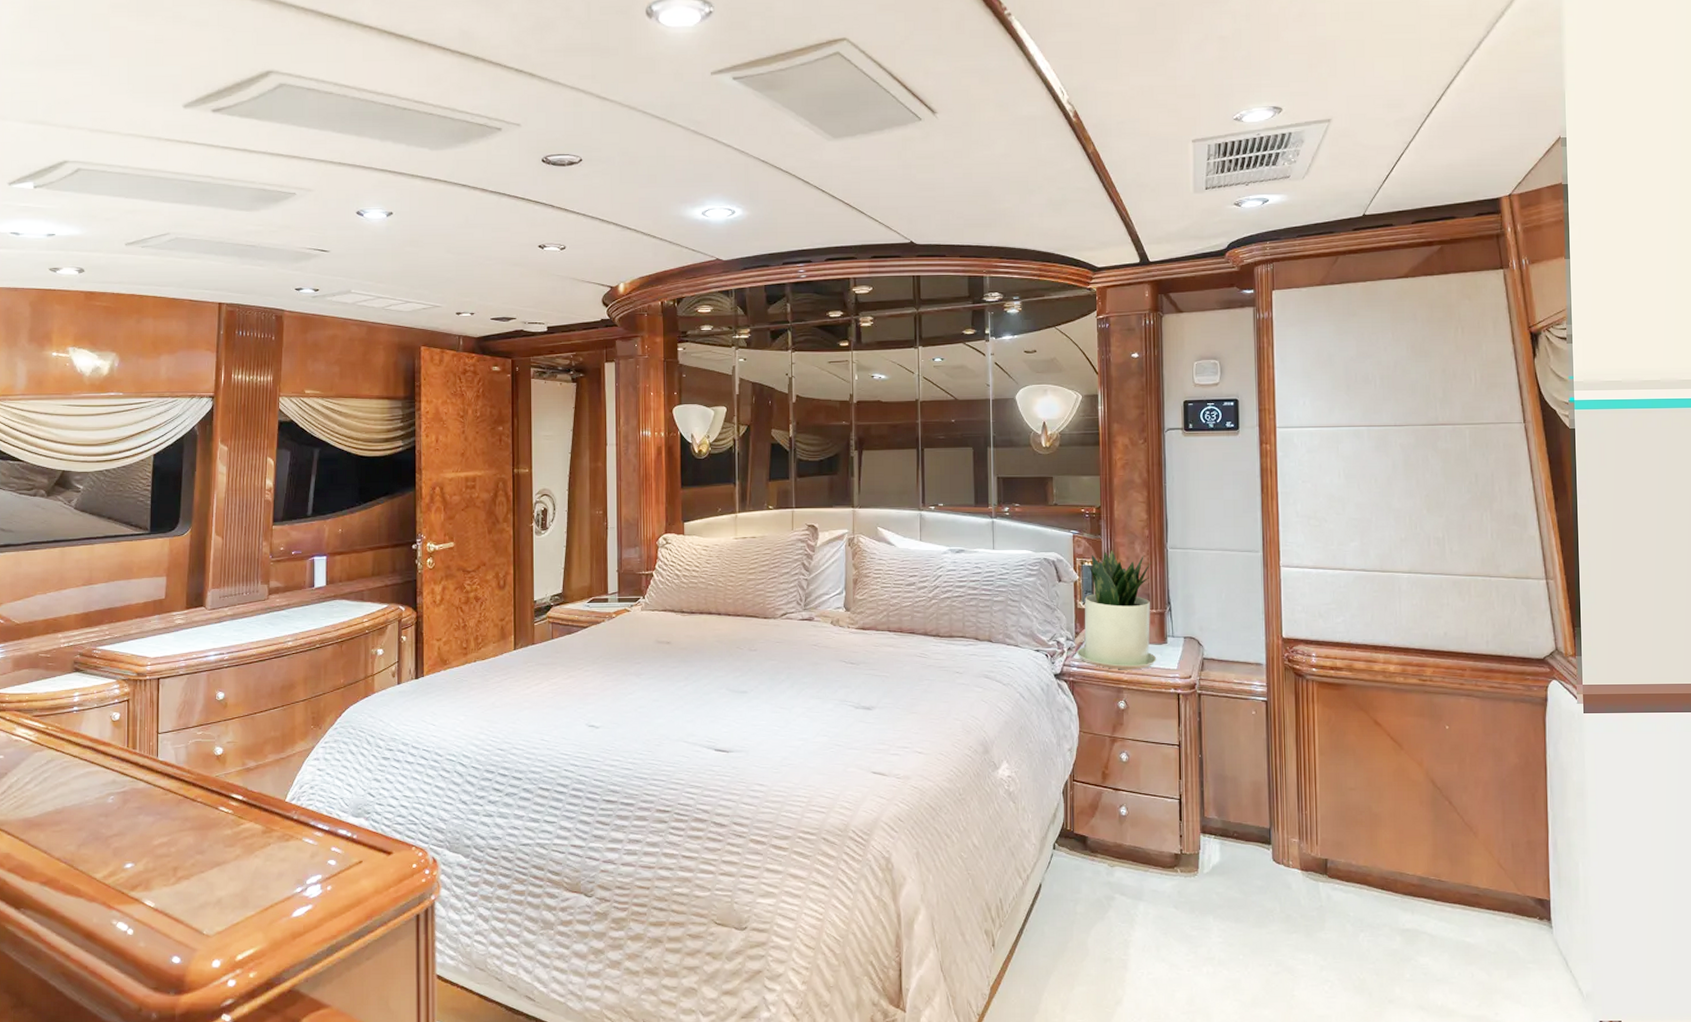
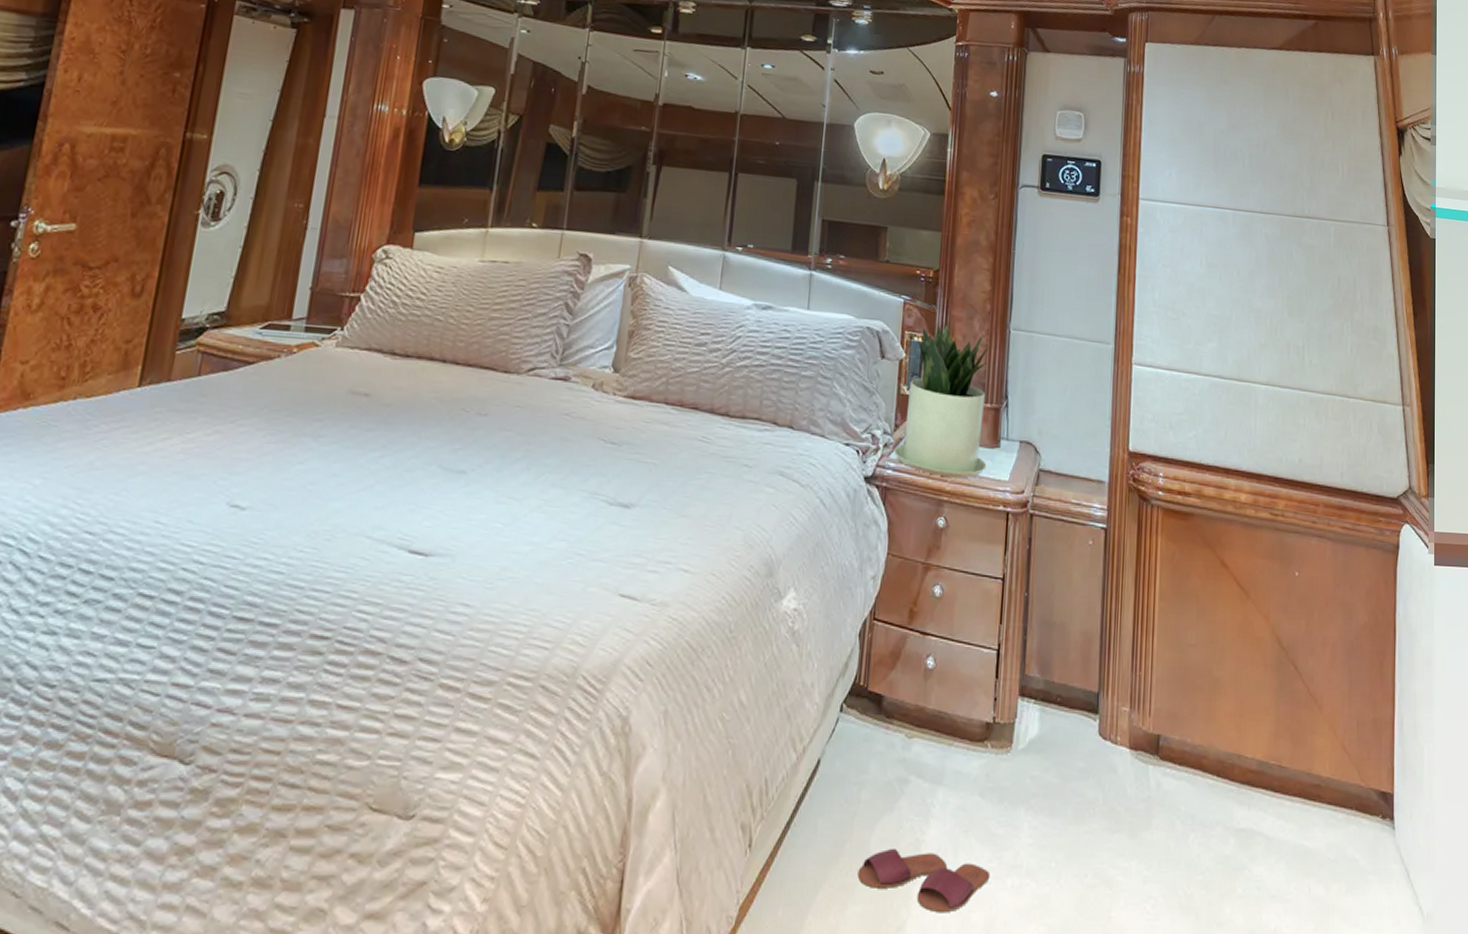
slippers: none [1080,946,1189,991] -> present [857,848,991,912]

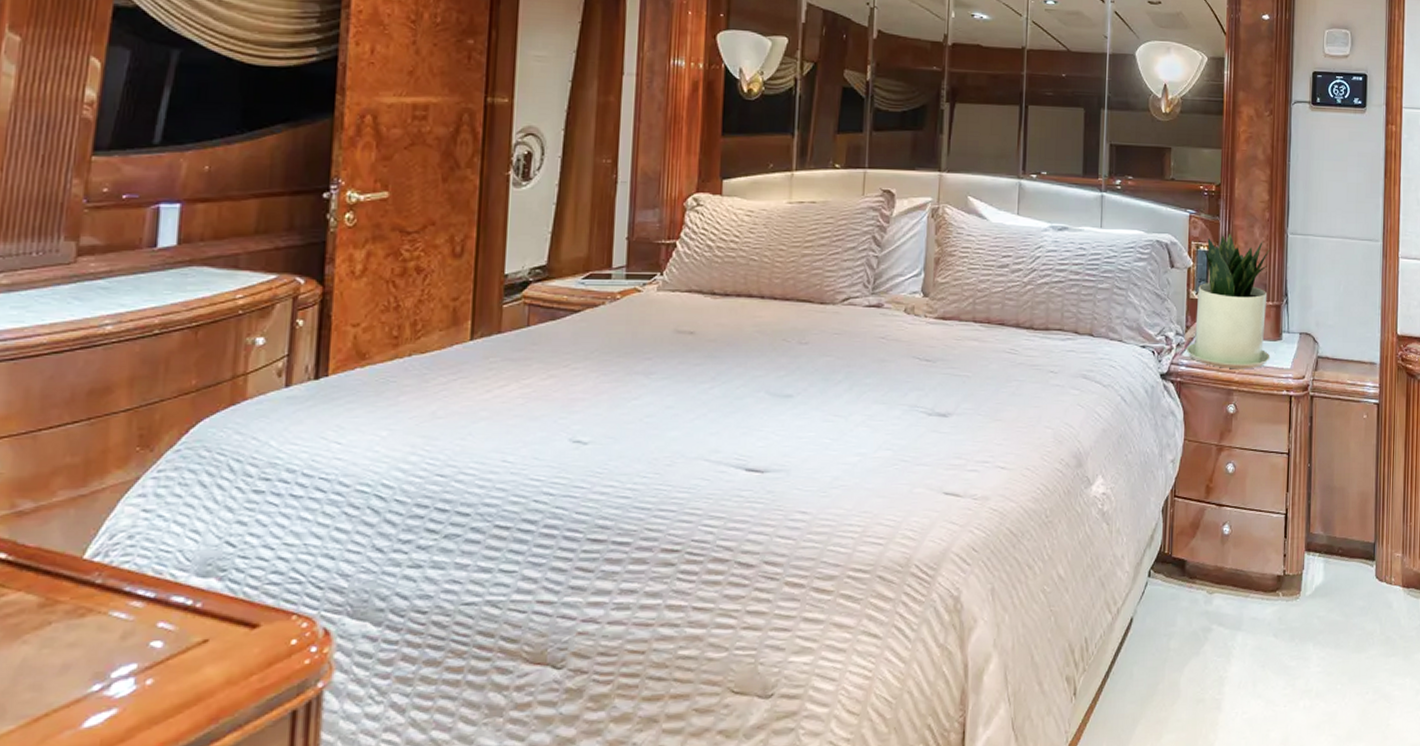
slippers: present [857,848,991,912] -> none [1170,685,1285,734]

